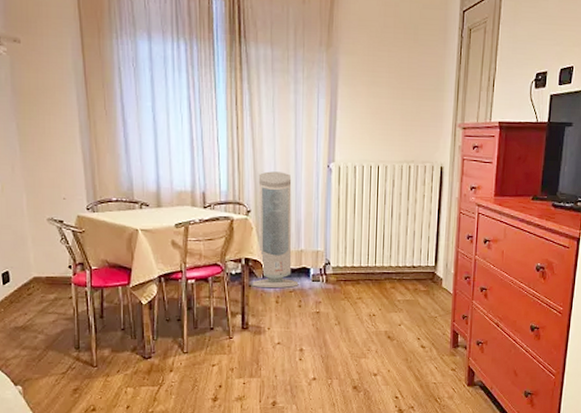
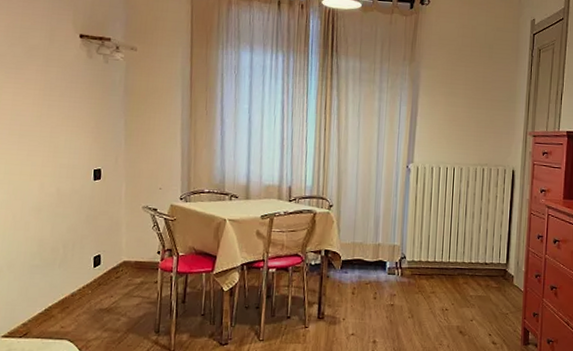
air purifier: present [252,171,299,289] -> none [330,169,375,280]

